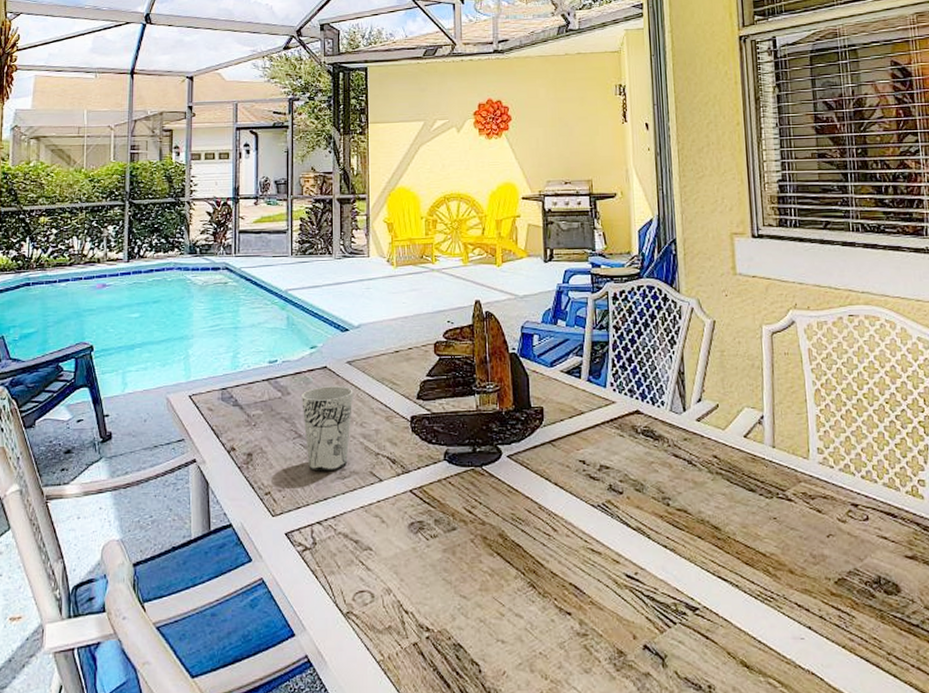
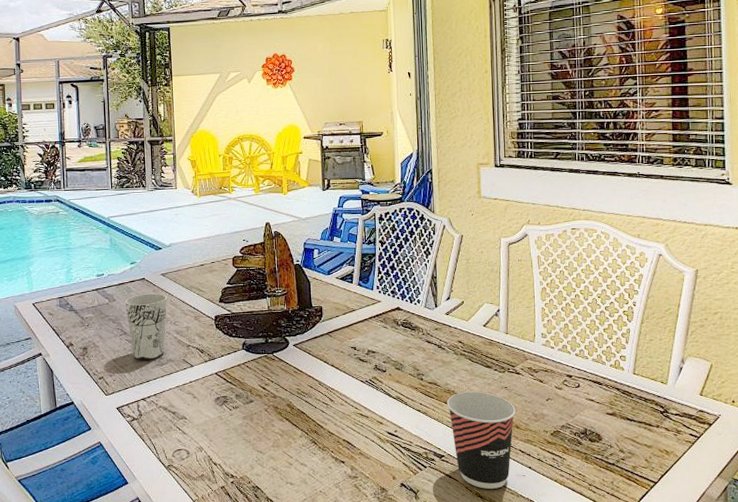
cup: none [700,522,789,656] -> present [446,391,516,489]

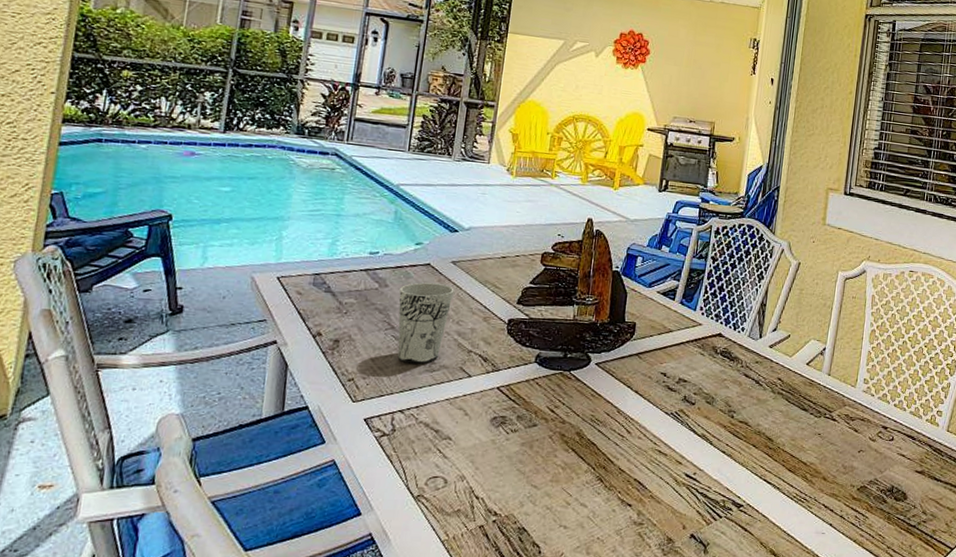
cup: present [446,391,516,489] -> none [754,435,826,546]

